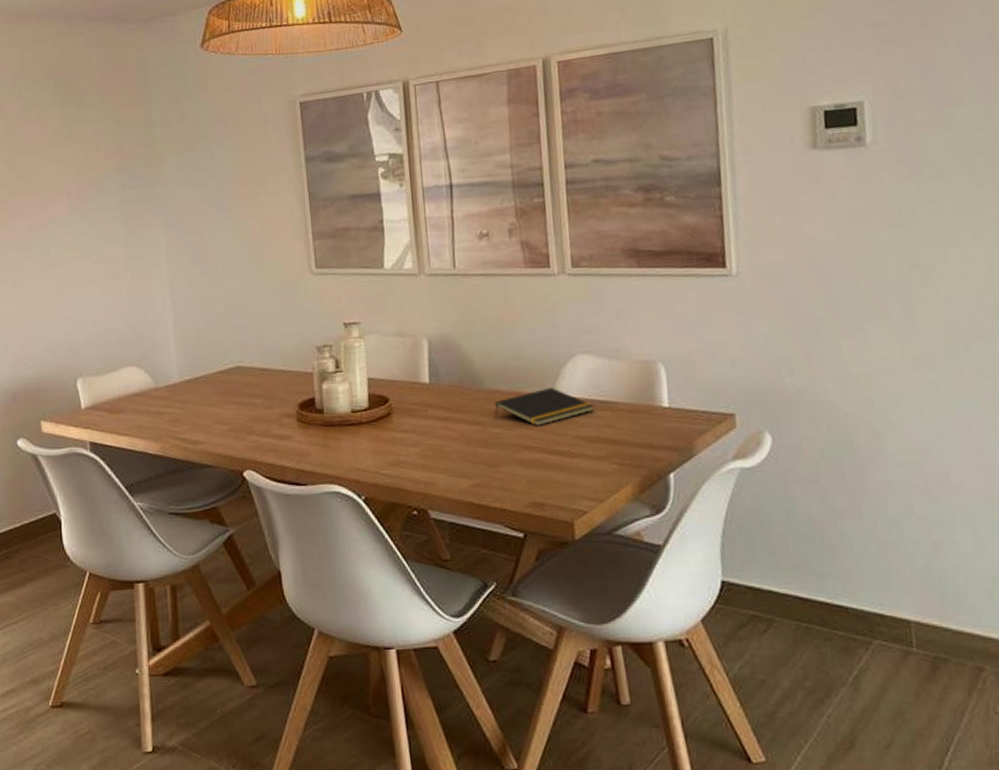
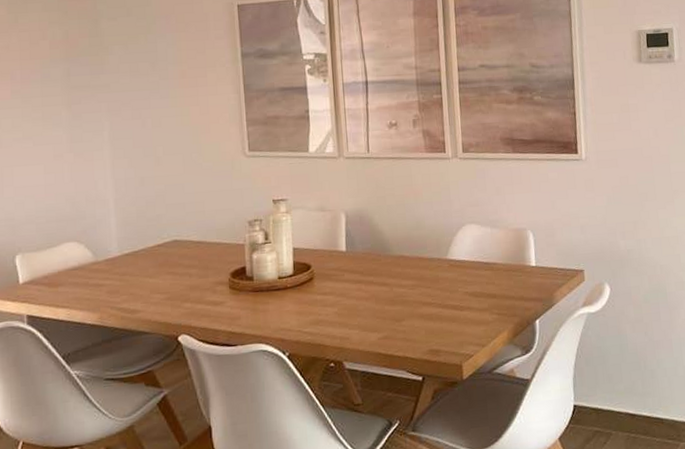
notepad: present [494,387,594,426] -> none [399,252,479,285]

